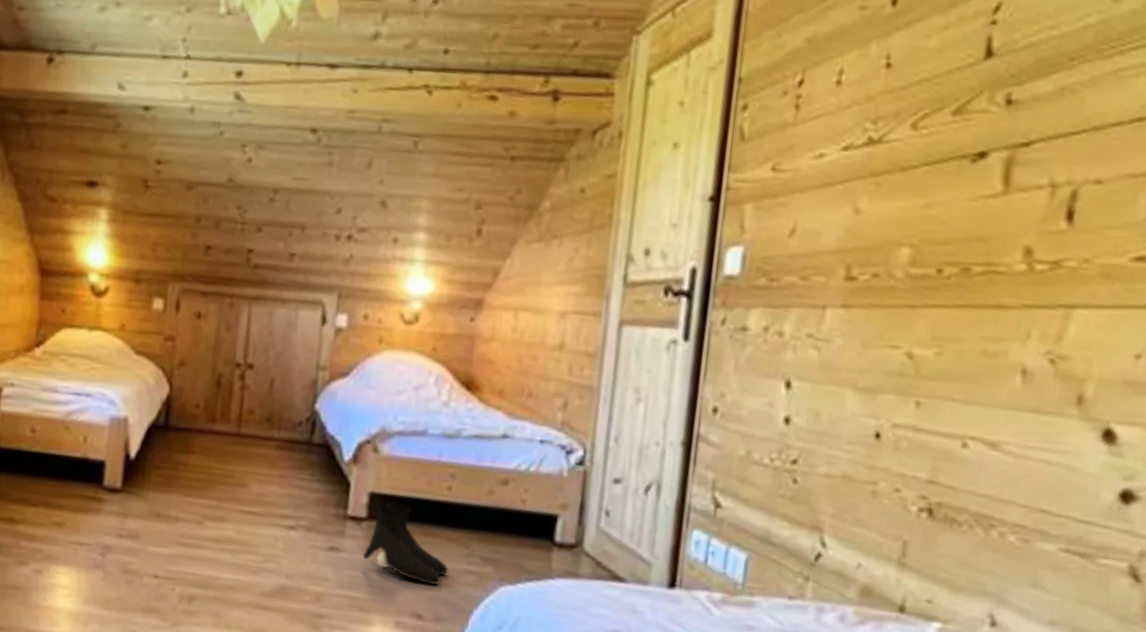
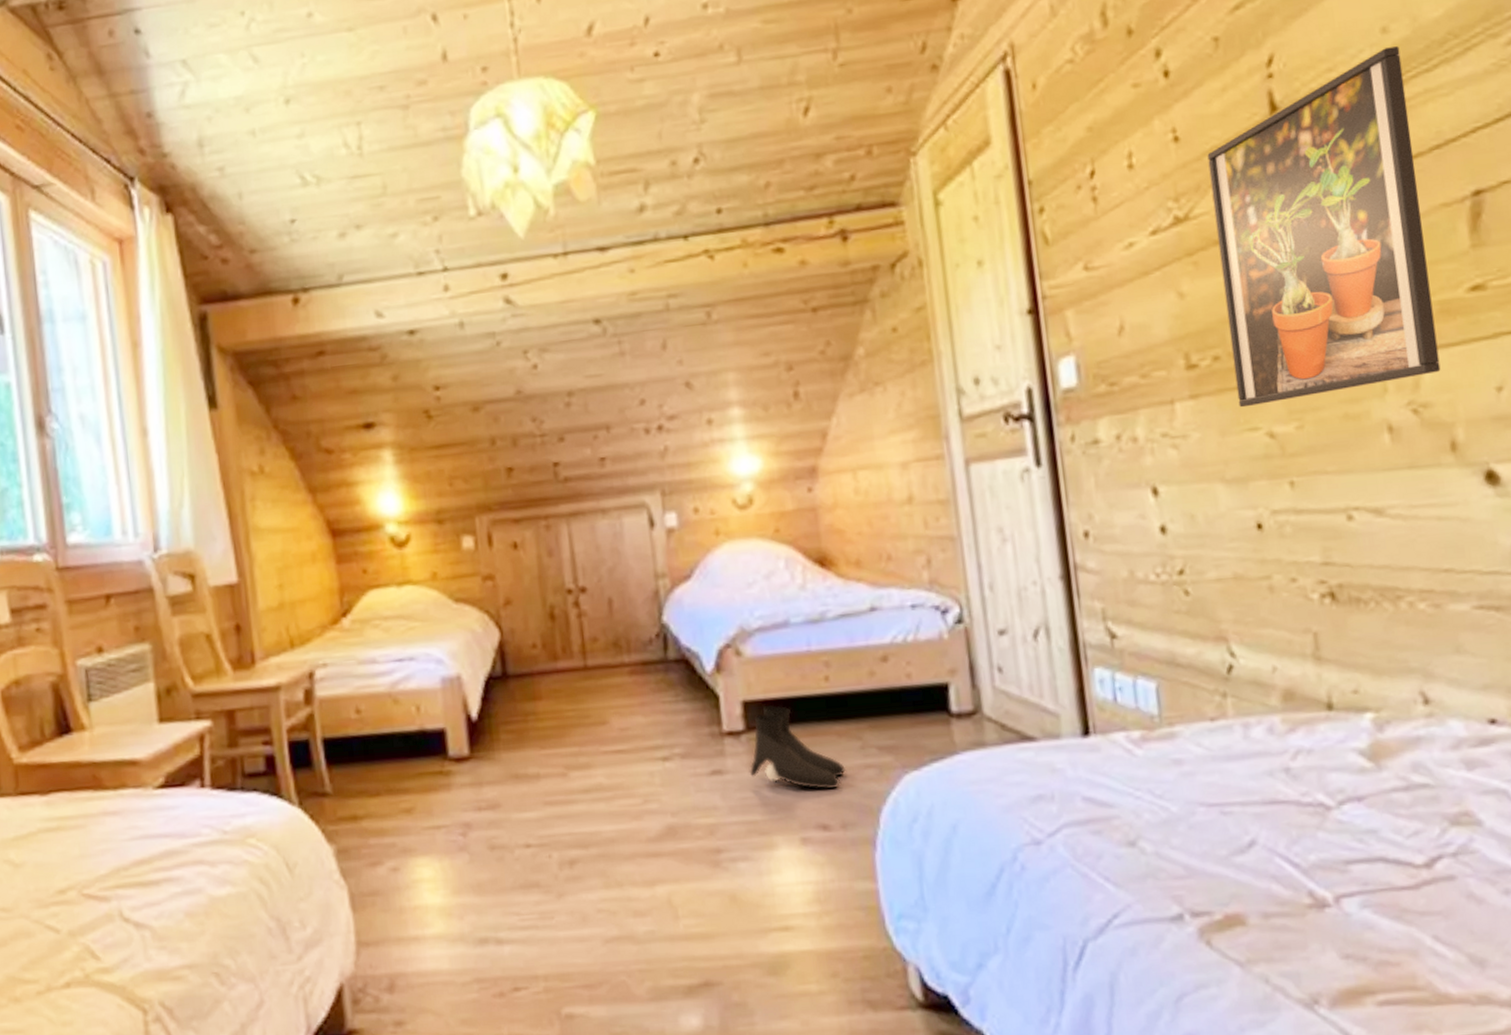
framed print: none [886,16,1127,330] -> present [1207,46,1441,408]

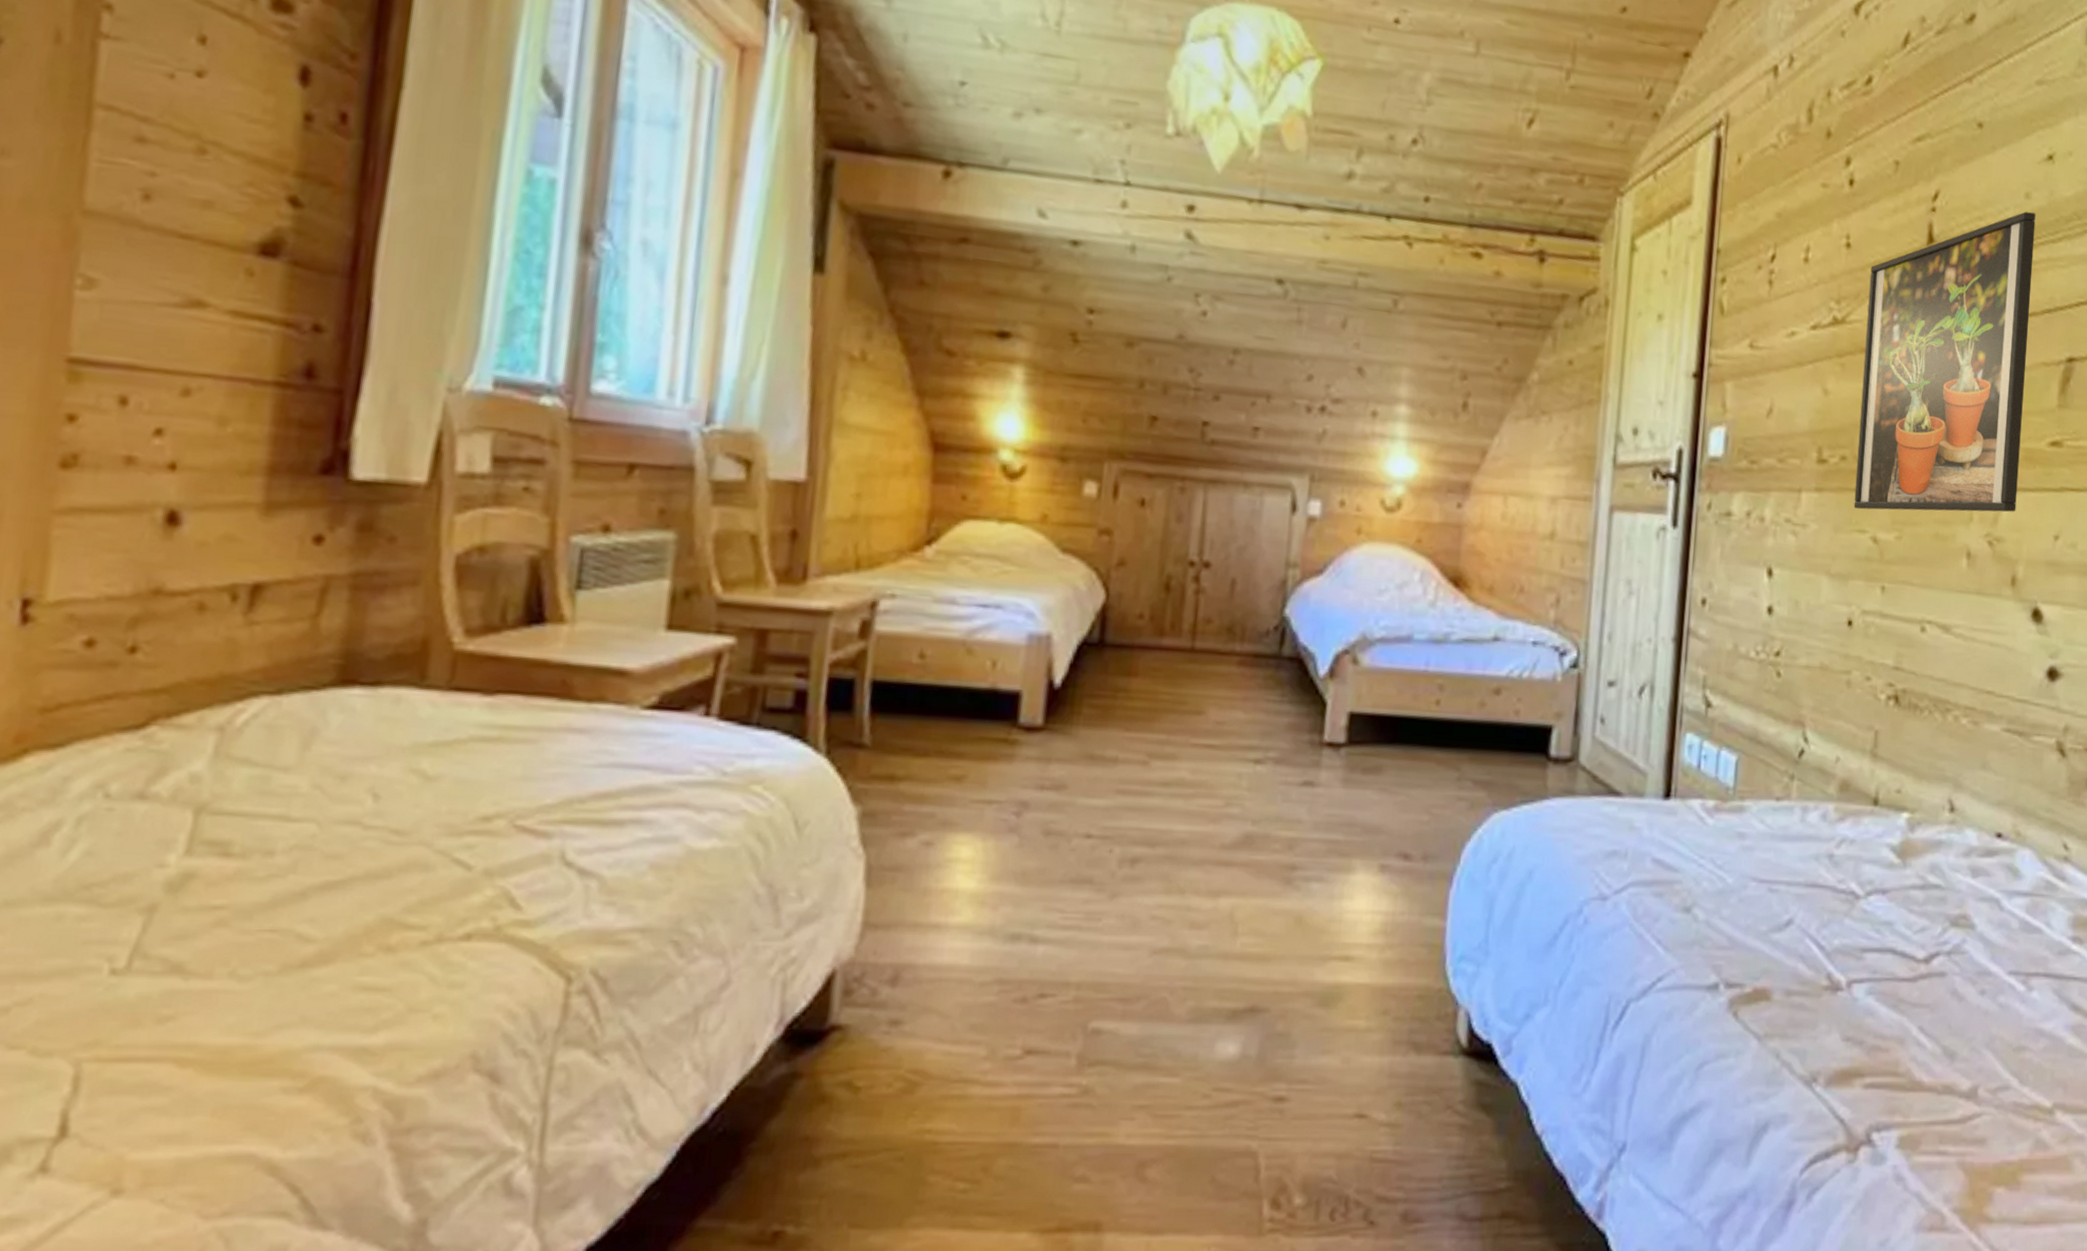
boots: present [749,705,846,790] -> none [1341,720,1438,818]

